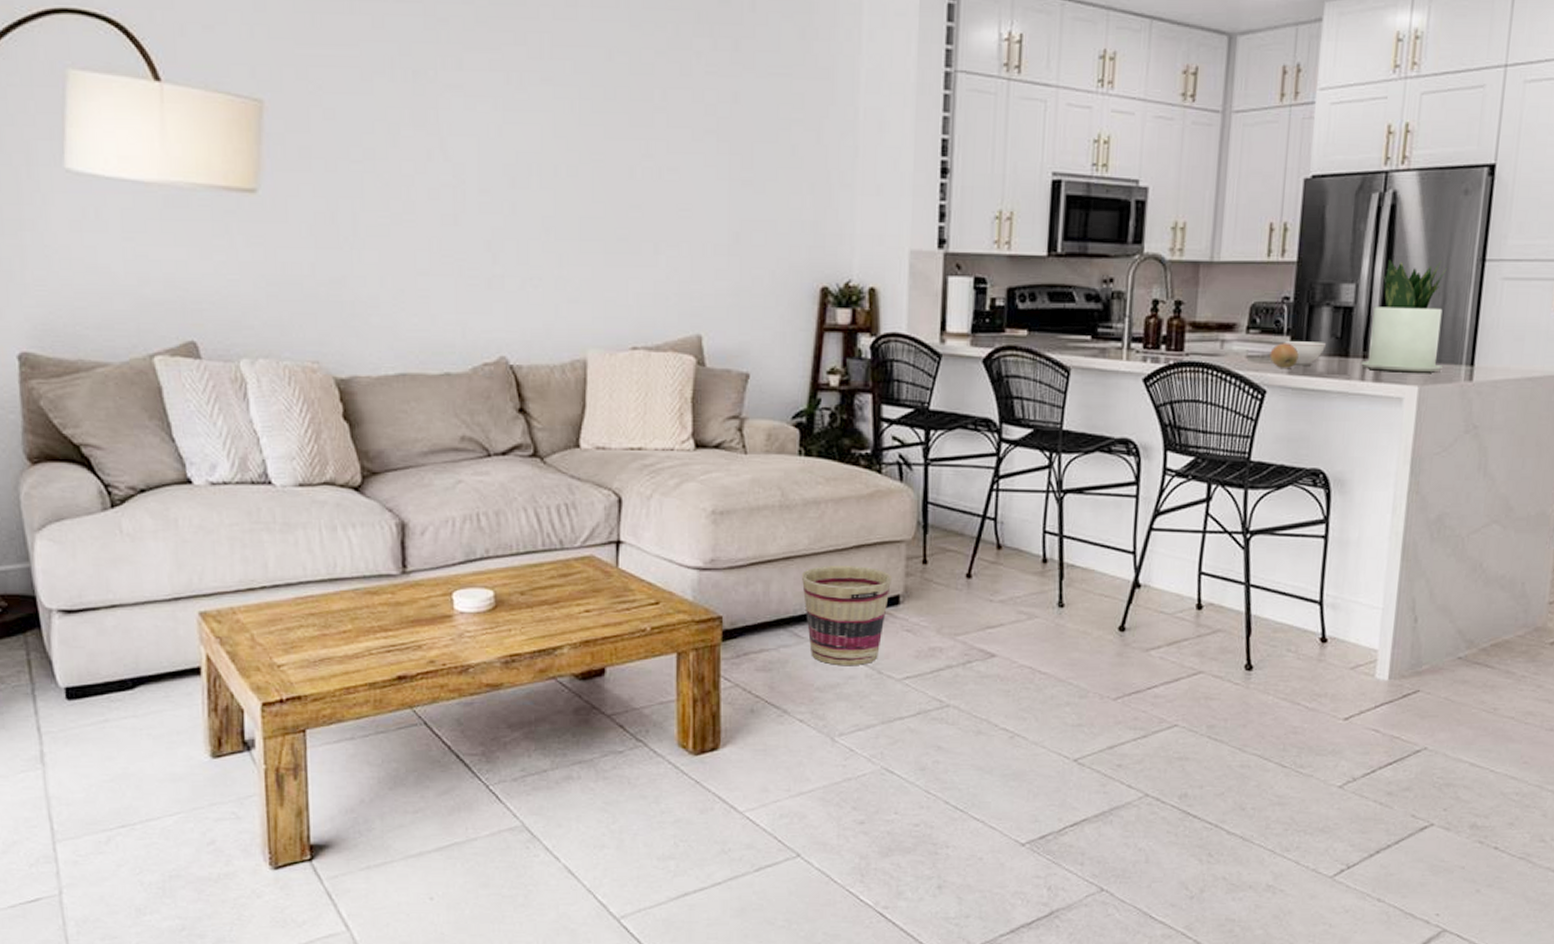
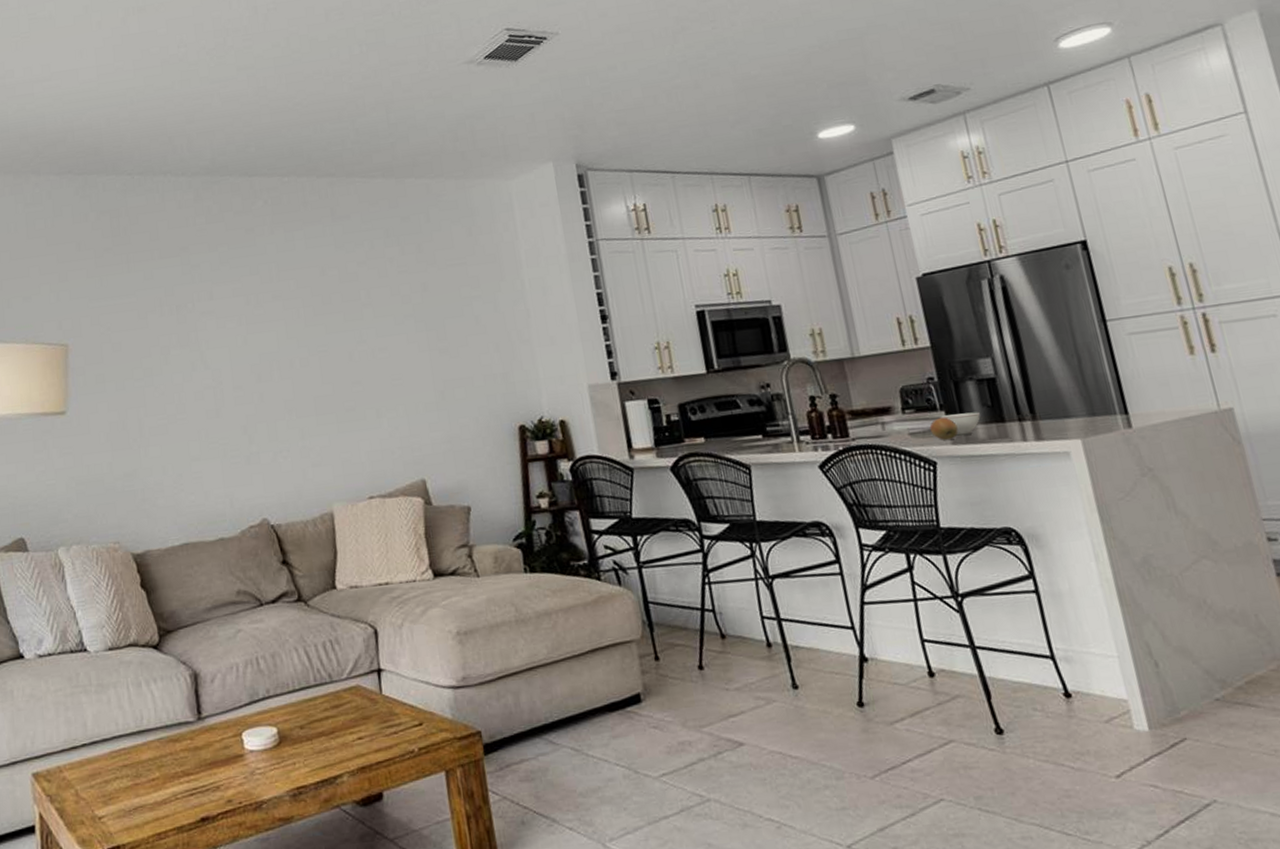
basket: present [801,566,891,666] -> none [545,669,632,769]
planter: present [1360,259,1448,373] -> none [1012,326,1100,431]

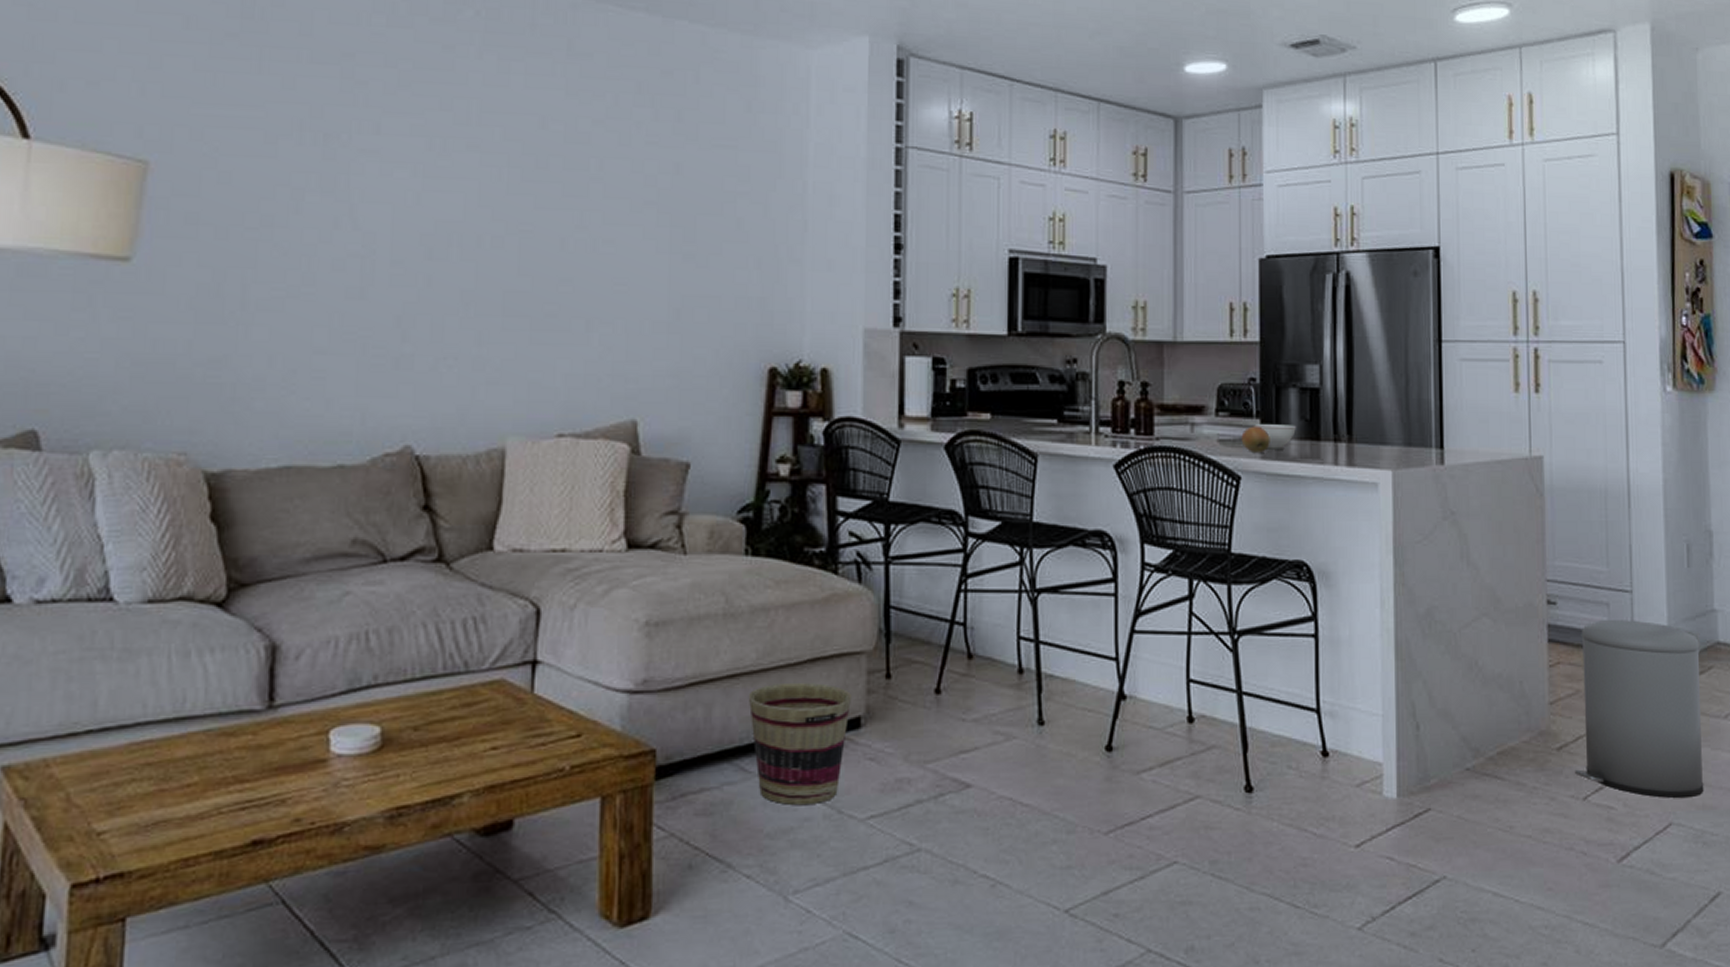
basket: none [545,669,632,769] -> present [748,683,851,806]

